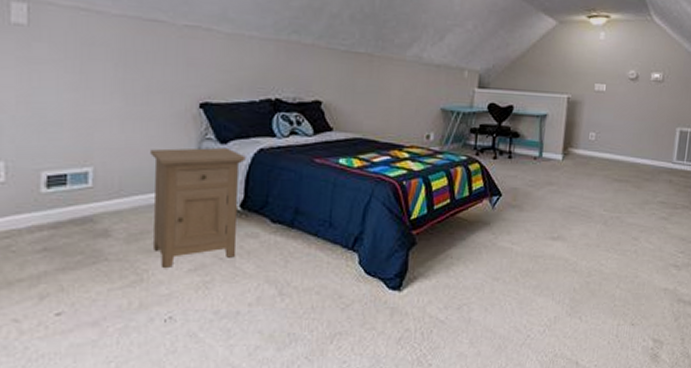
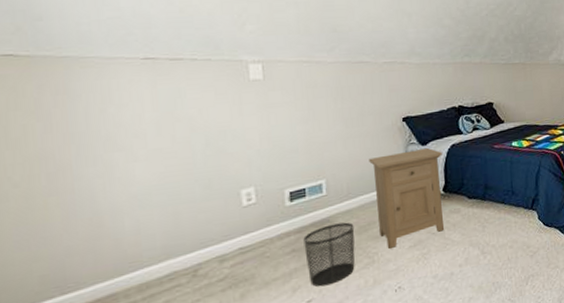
waste bin: none [58,225,123,299] -> present [303,222,355,287]

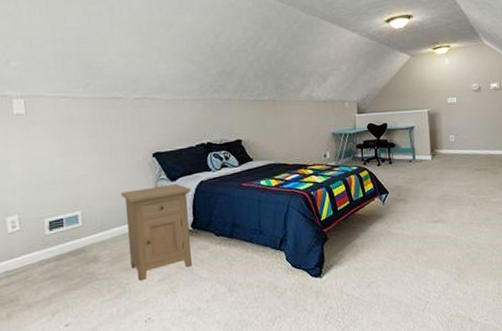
waste bin: present [303,222,355,287] -> none [61,253,108,313]

